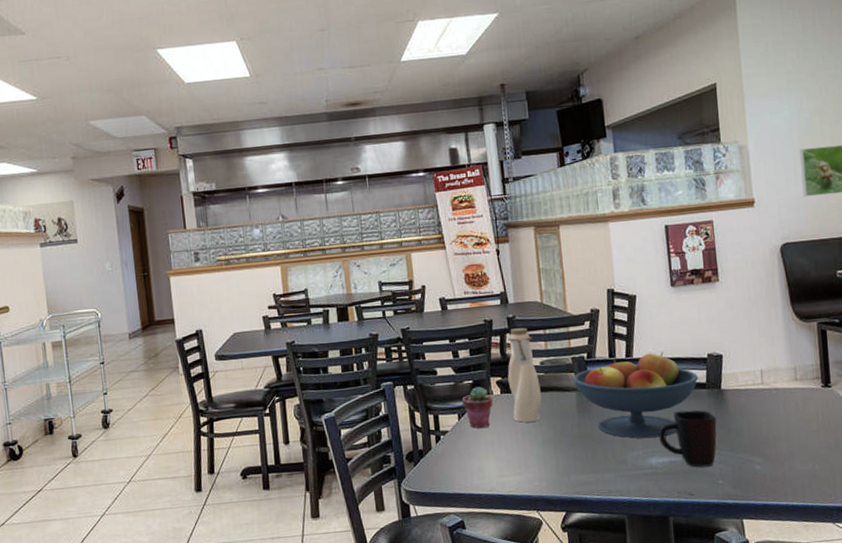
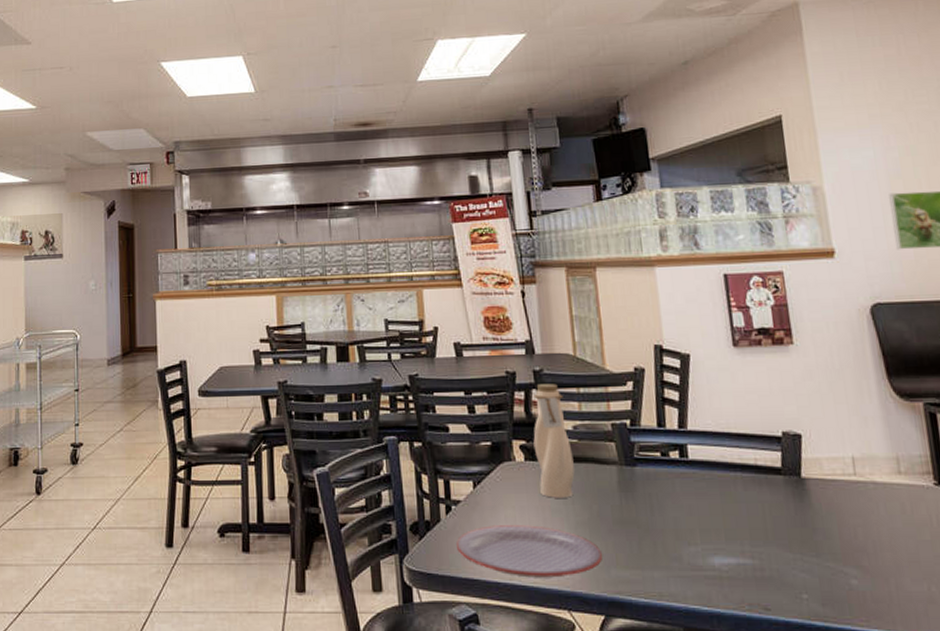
plate: none [445,446,564,488] -> present [457,525,602,578]
potted succulent: present [462,386,493,428] -> none [478,450,516,500]
fruit bowl: present [573,352,699,439] -> none [612,425,772,532]
mug: present [658,410,717,467] -> none [722,500,798,575]

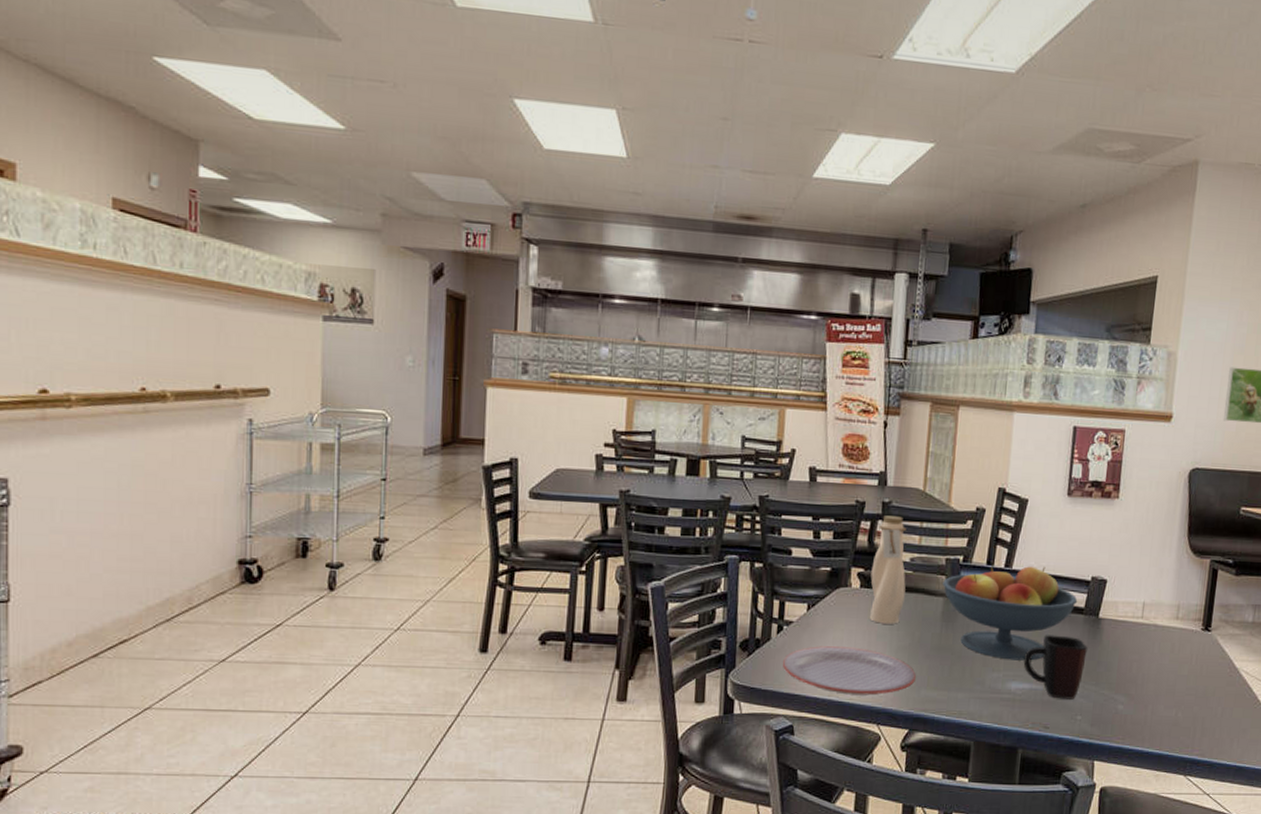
fruit bowl: none [612,425,772,532] -> present [942,566,1078,661]
mug: none [722,500,798,575] -> present [1023,635,1087,700]

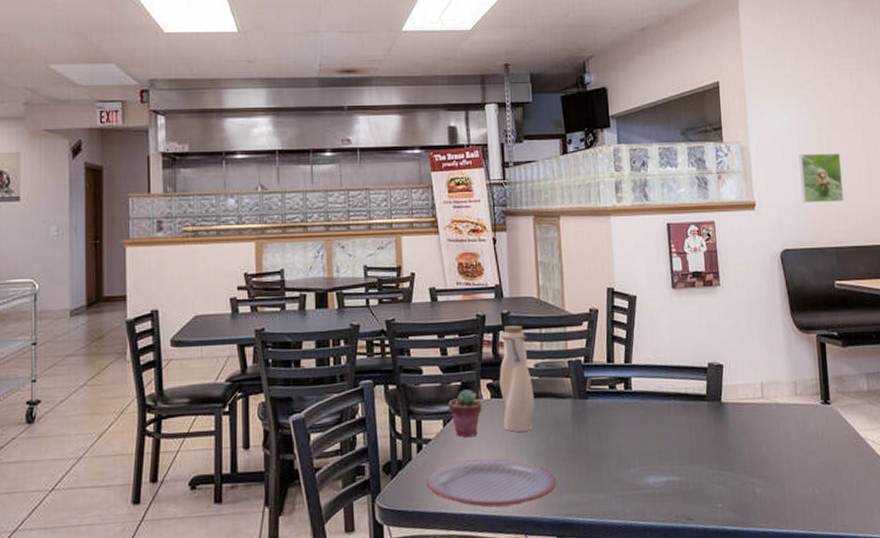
potted succulent: none [815,576,850,623] -> present [449,389,482,437]
fruit bowl: present [942,566,1078,661] -> none [568,359,699,455]
mug: present [1023,635,1087,700] -> none [657,424,716,488]

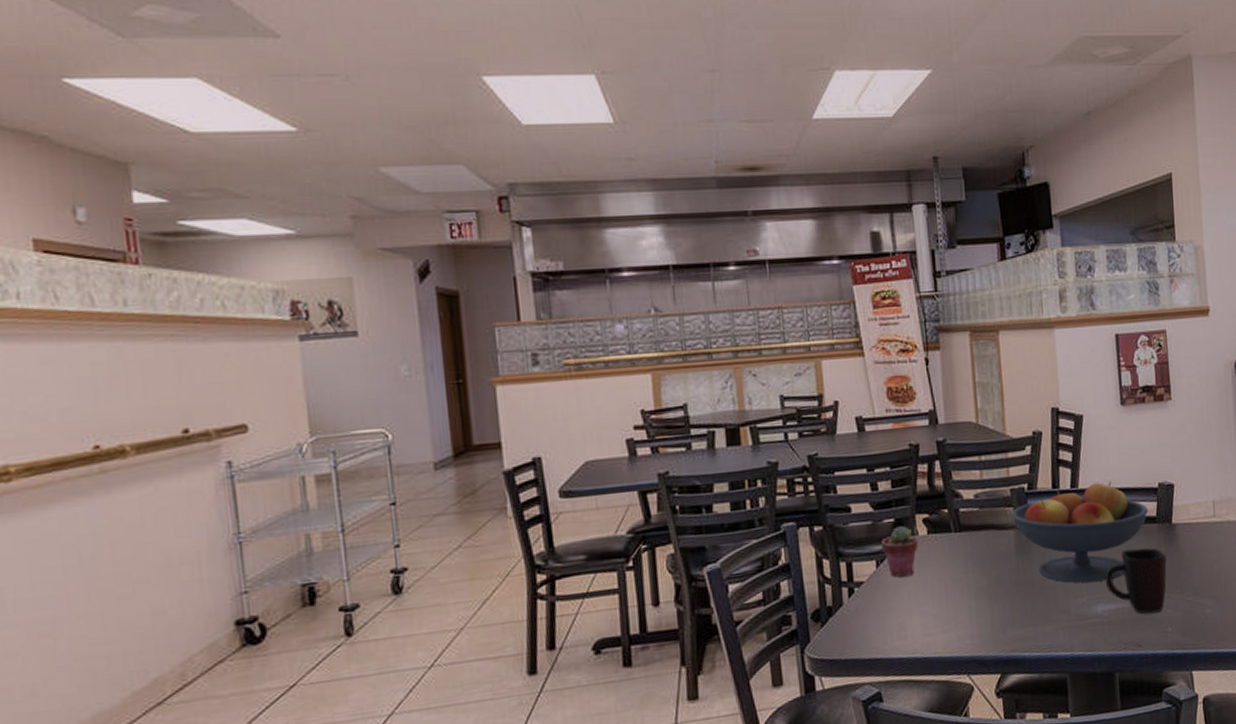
plate: present [426,458,556,508] -> none [860,597,1000,650]
water bottle: present [499,325,535,432] -> none [936,453,975,569]
fruit bowl: none [568,359,699,455] -> present [1011,481,1149,584]
mug: none [657,424,716,488] -> present [1105,548,1167,614]

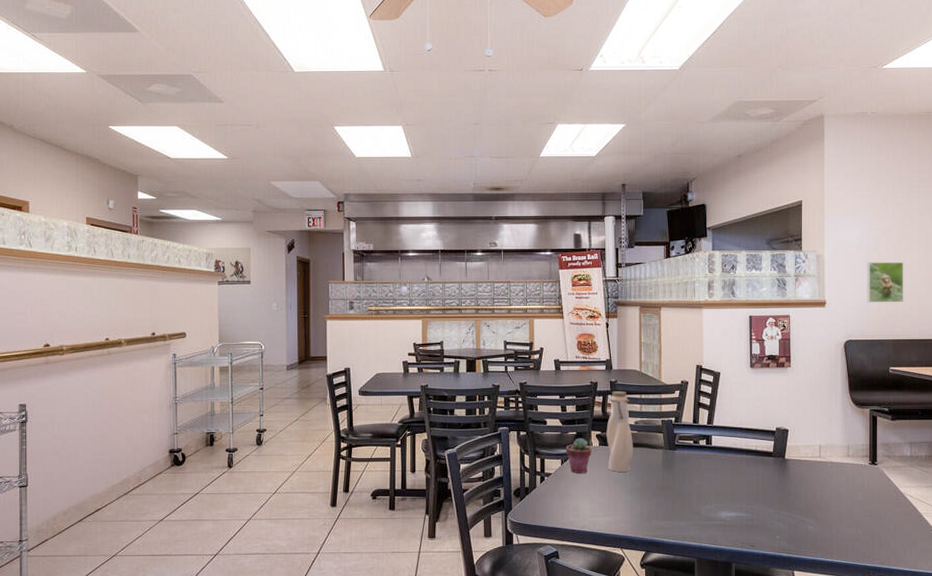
water bottle: none [936,453,975,569] -> present [606,391,633,472]
fruit bowl: present [1011,481,1149,584] -> none [661,422,767,495]
mug: present [1105,548,1167,614] -> none [729,474,779,523]

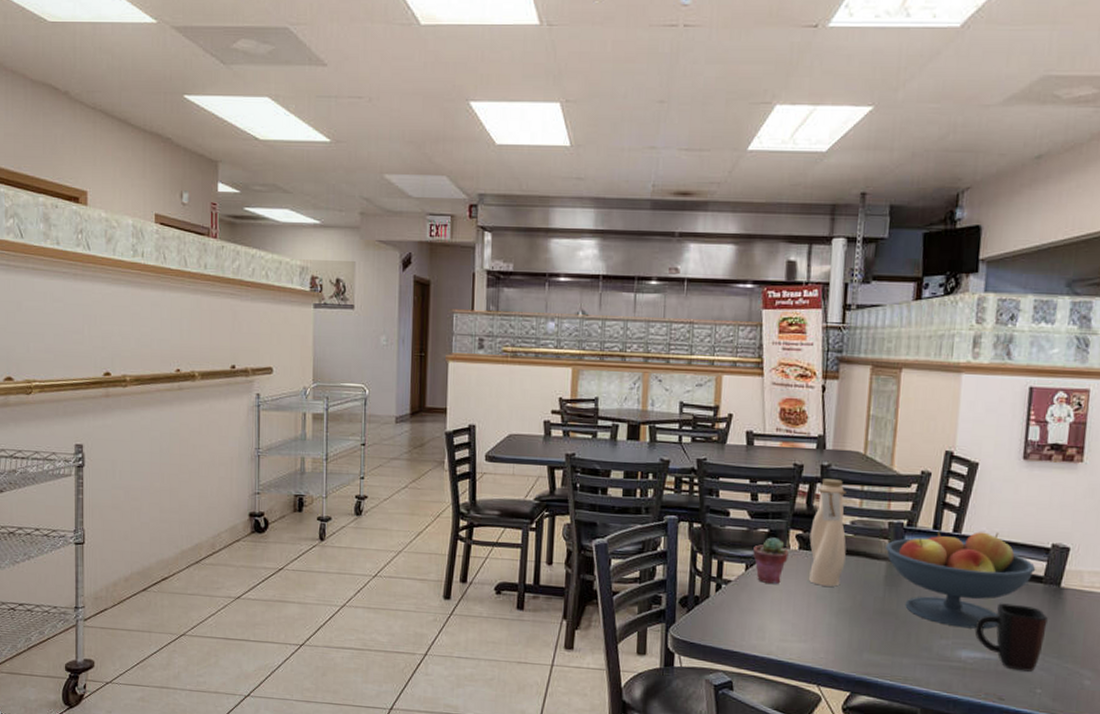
fruit bowl: none [661,422,767,495] -> present [885,532,1036,629]
mug: none [729,474,779,523] -> present [975,603,1048,672]

